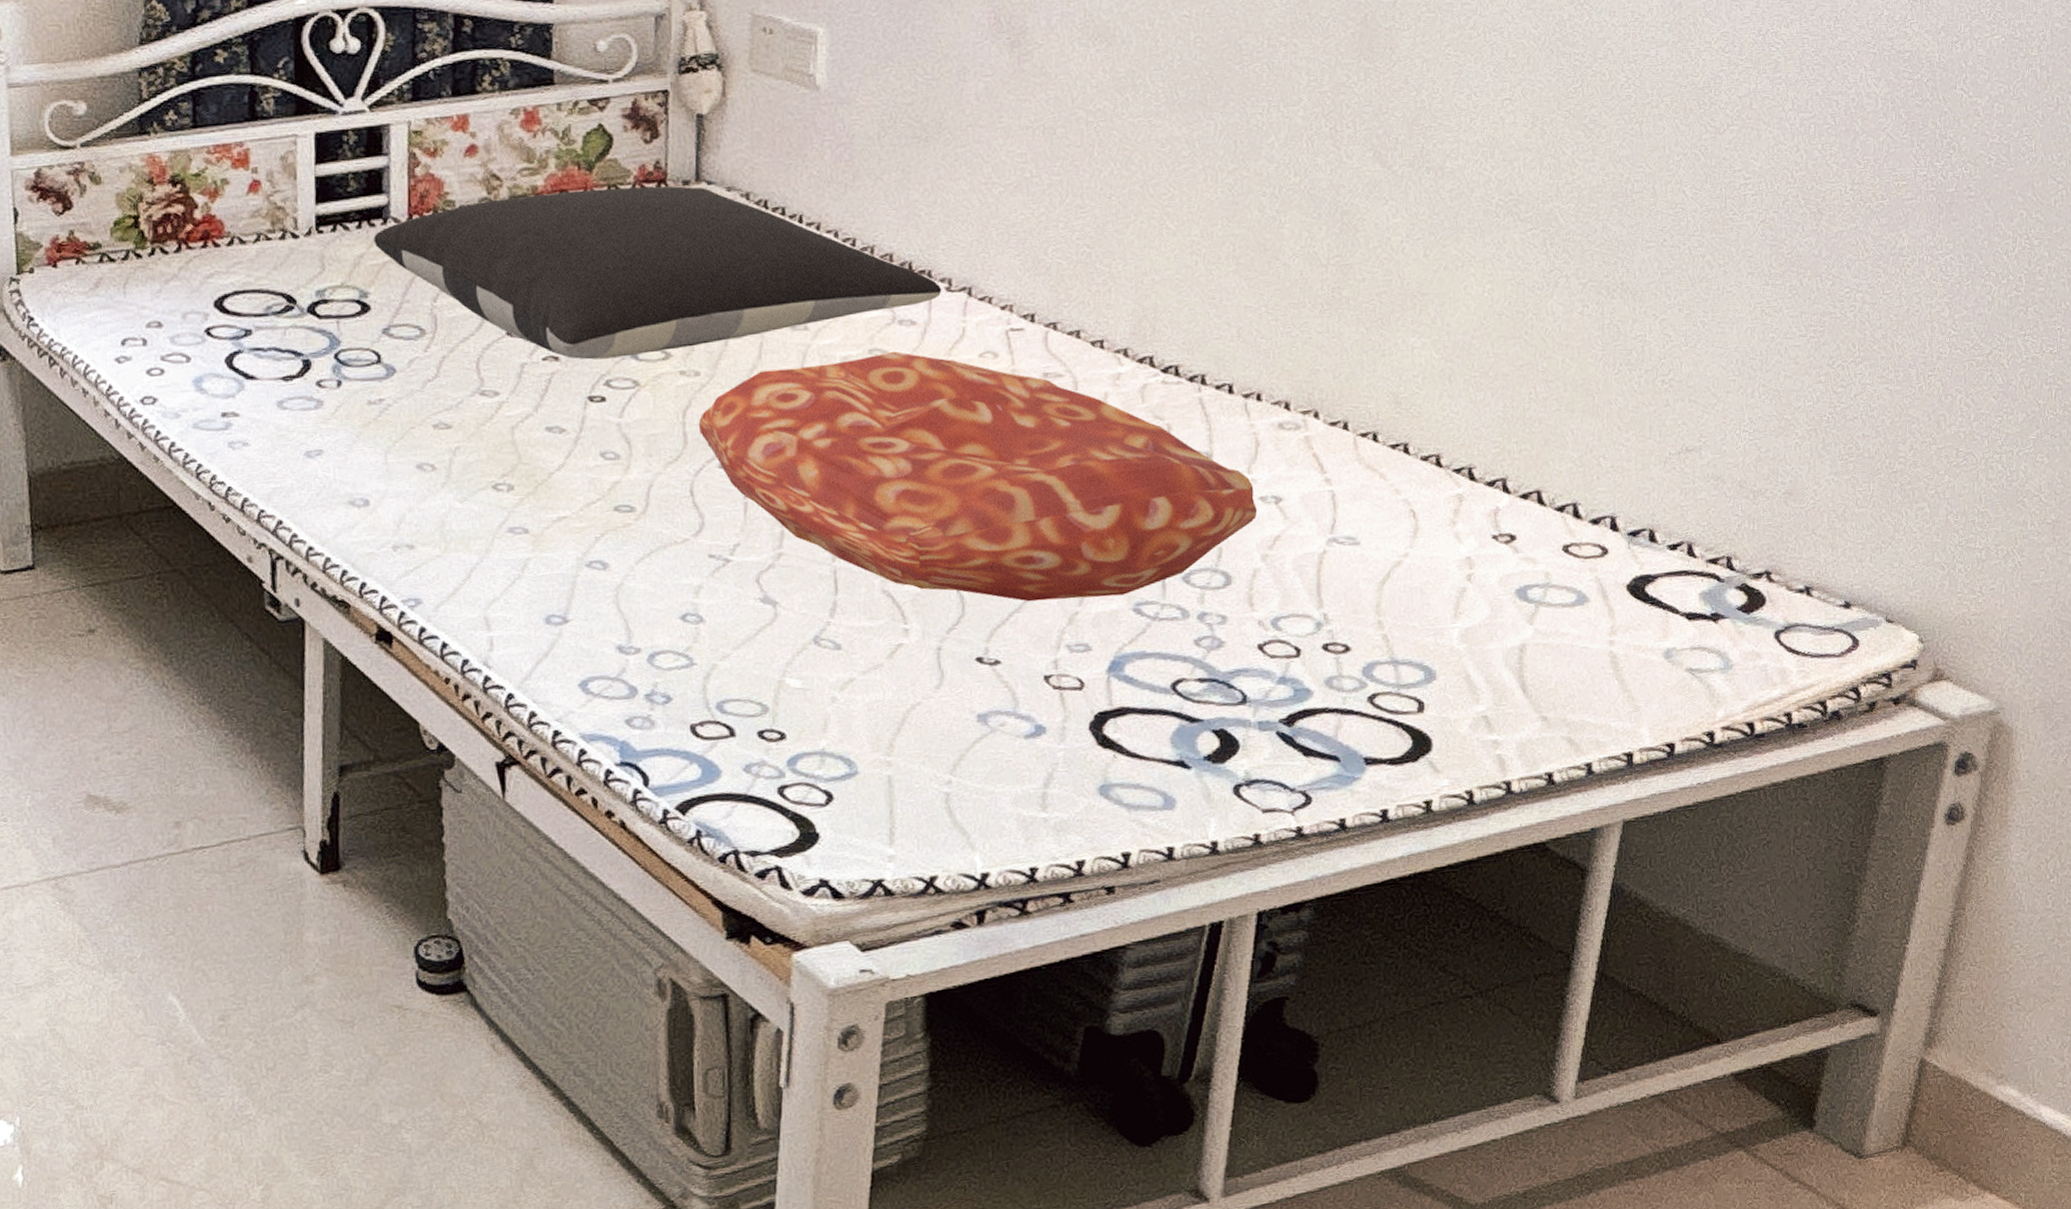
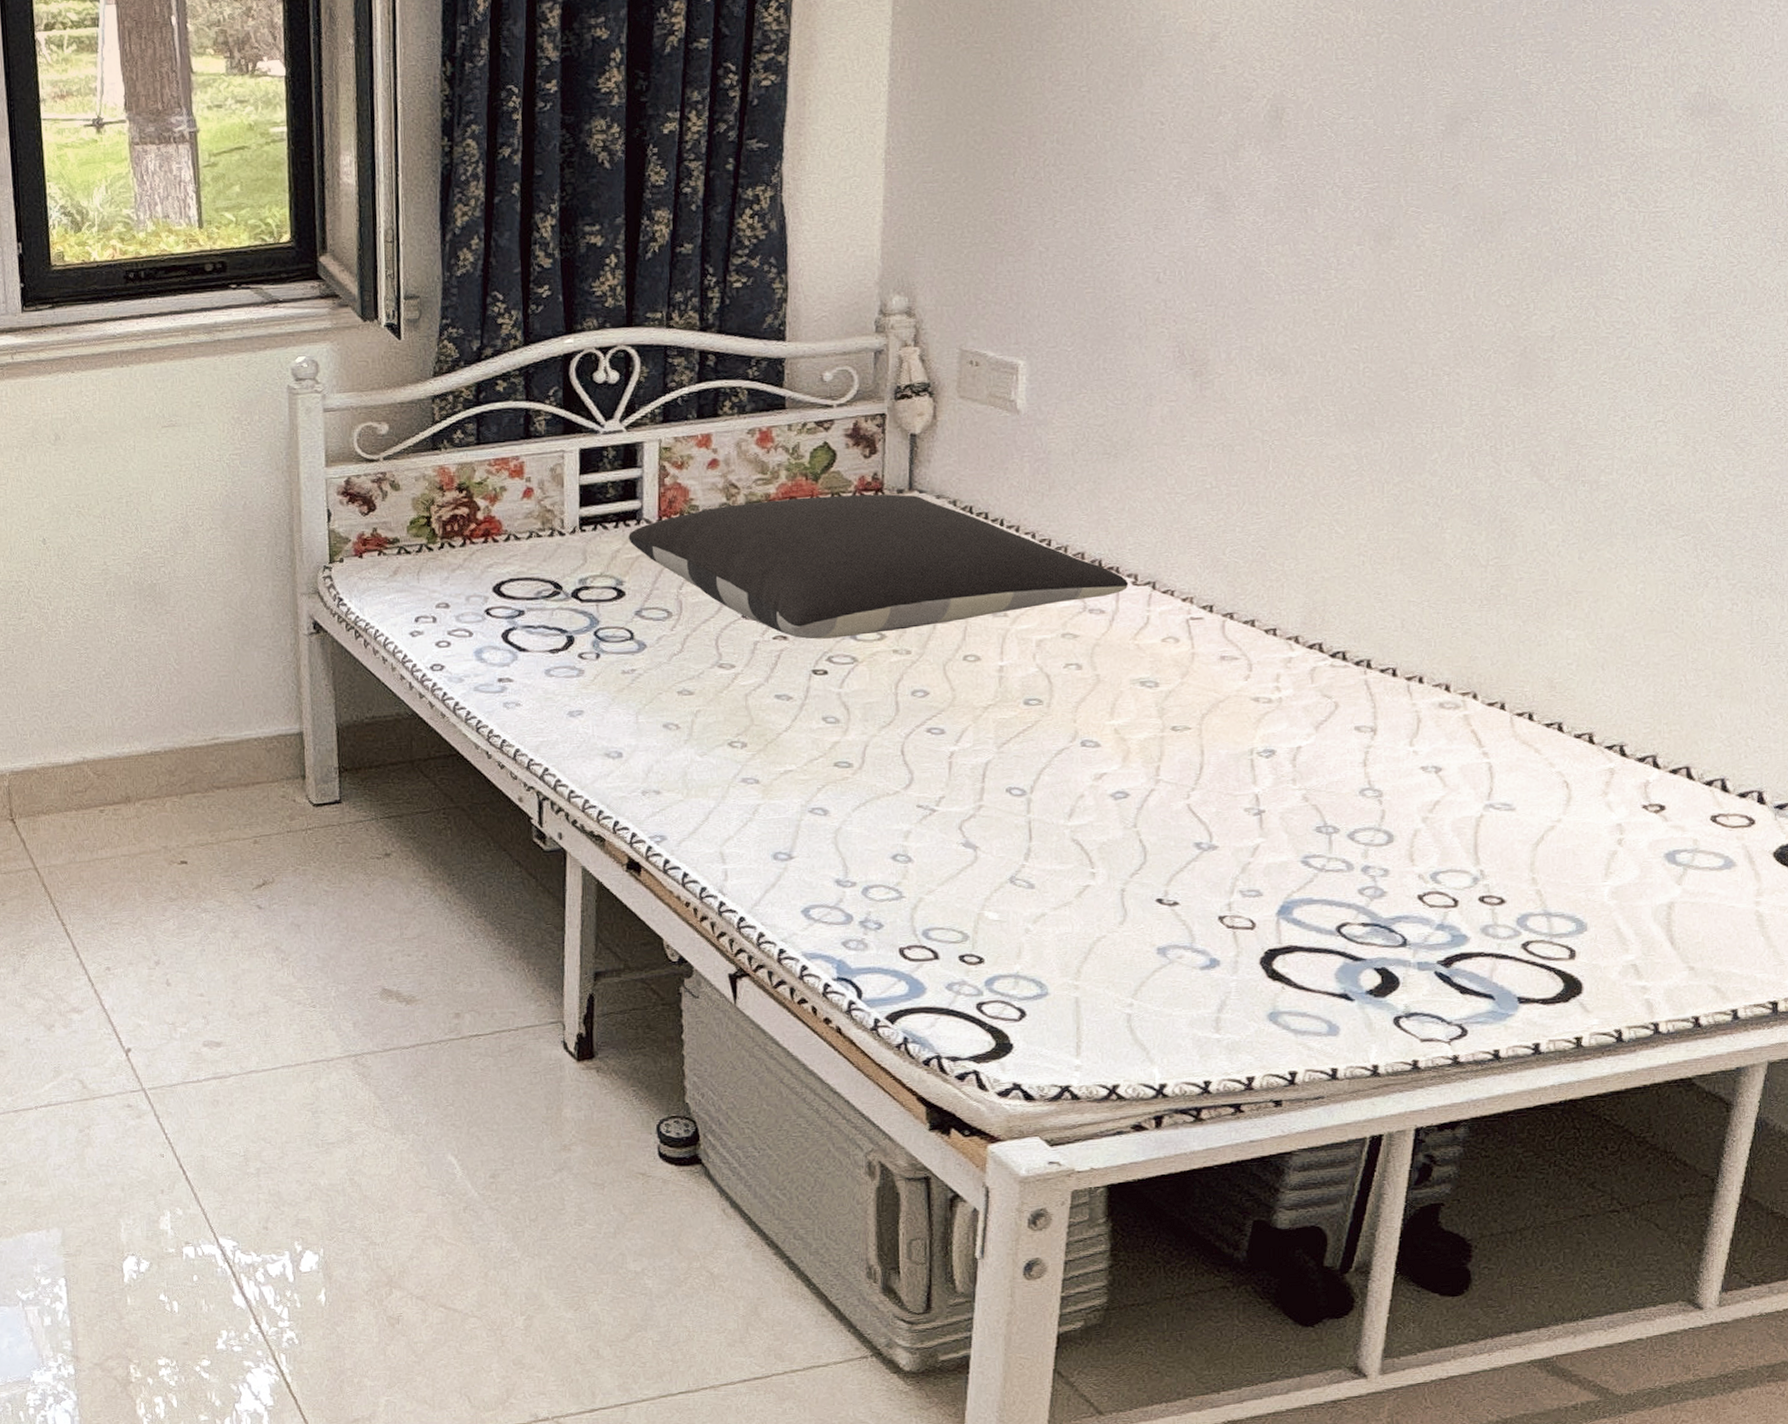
cushion: present [698,350,1258,602] -> none [909,635,1419,853]

